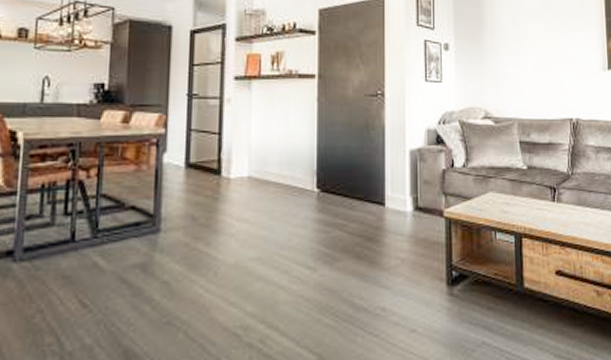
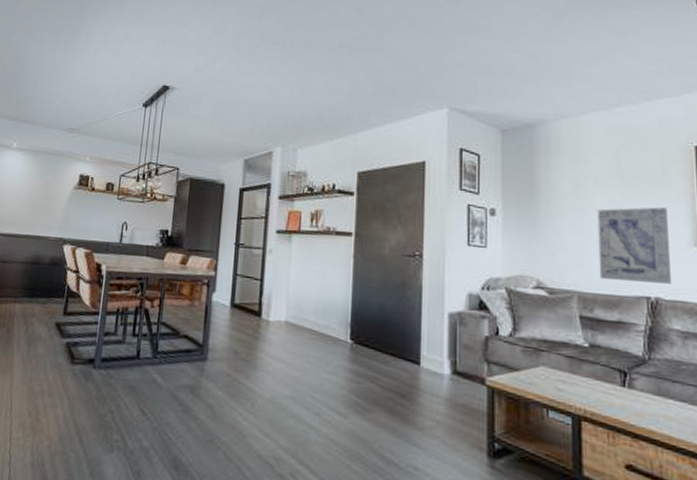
wall art: none [532,37,588,106] -> present [597,207,673,284]

